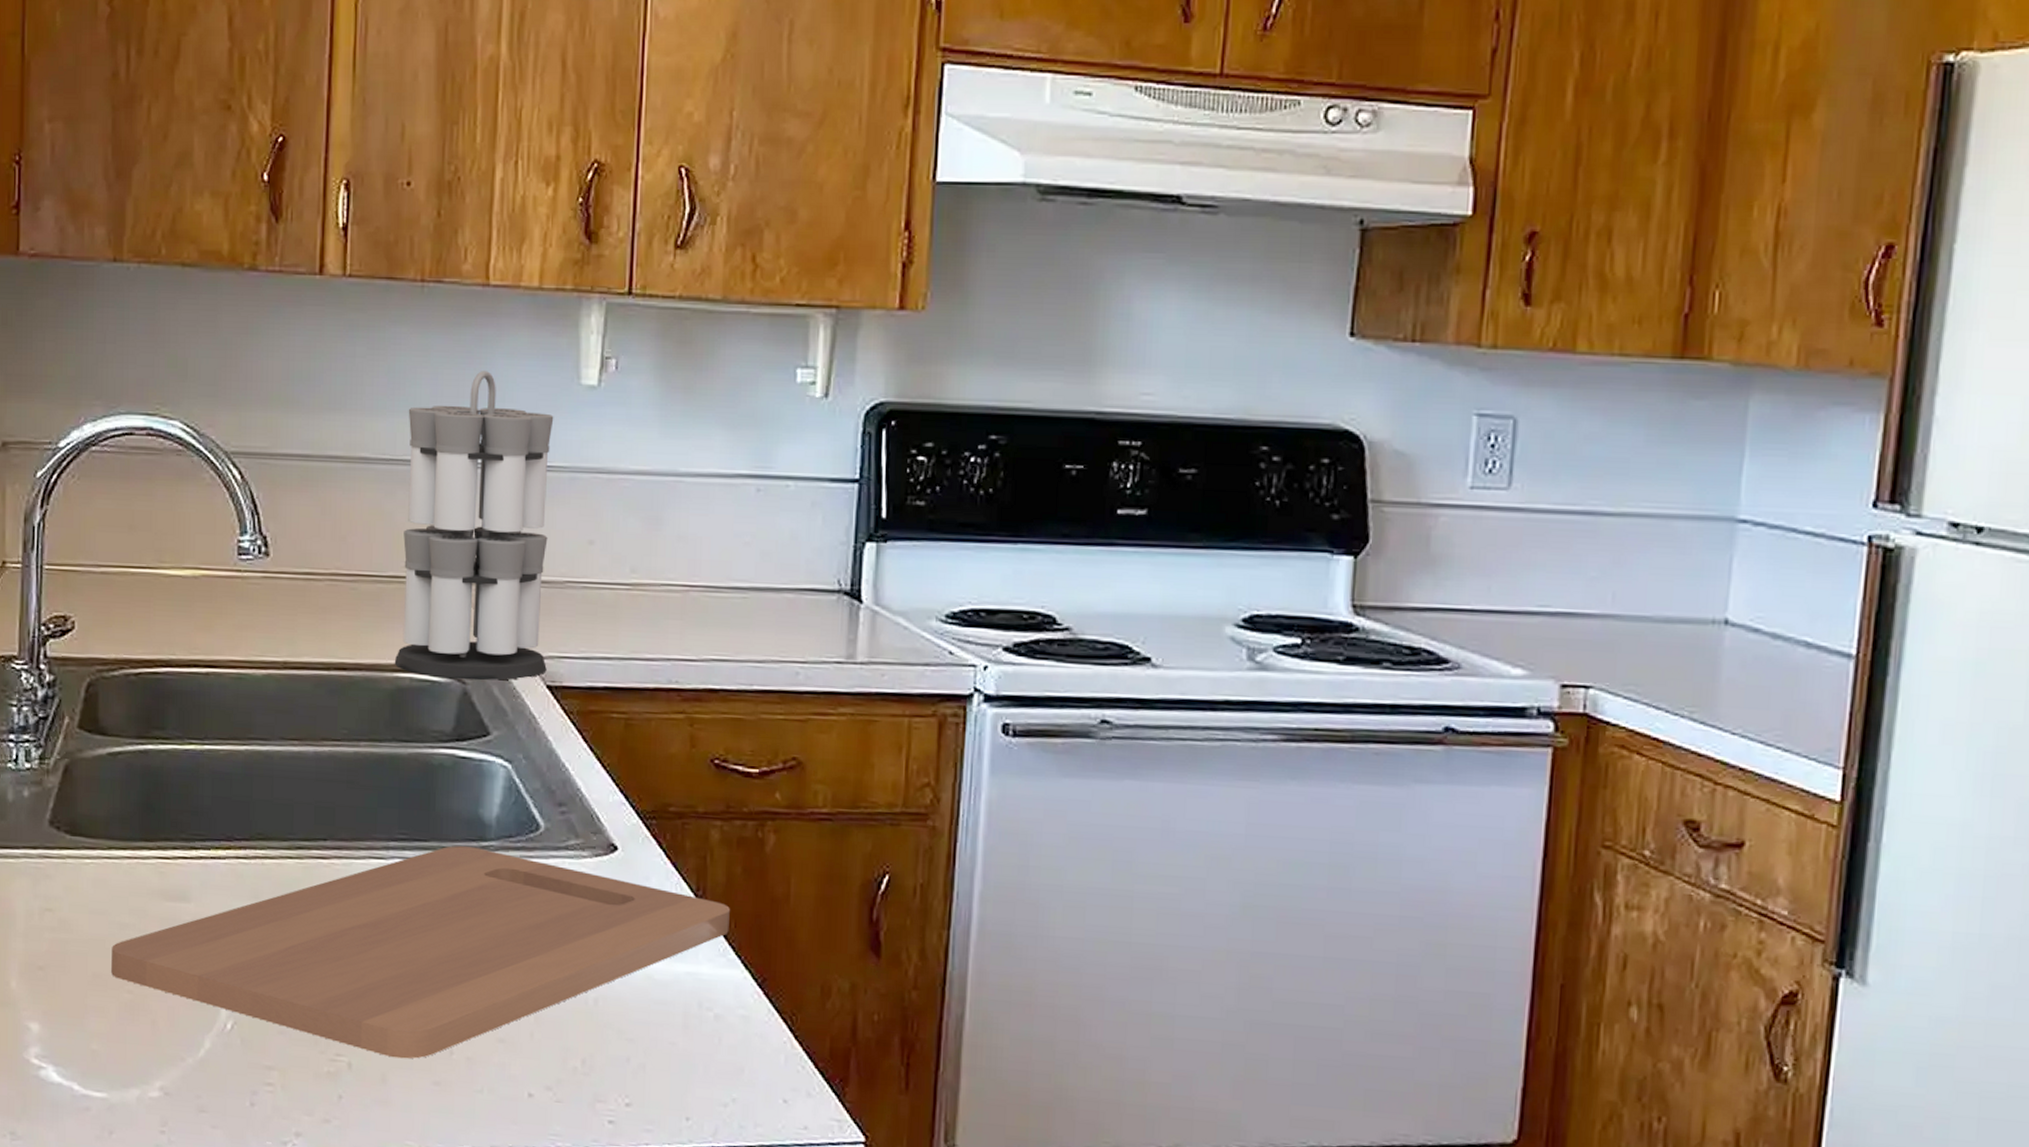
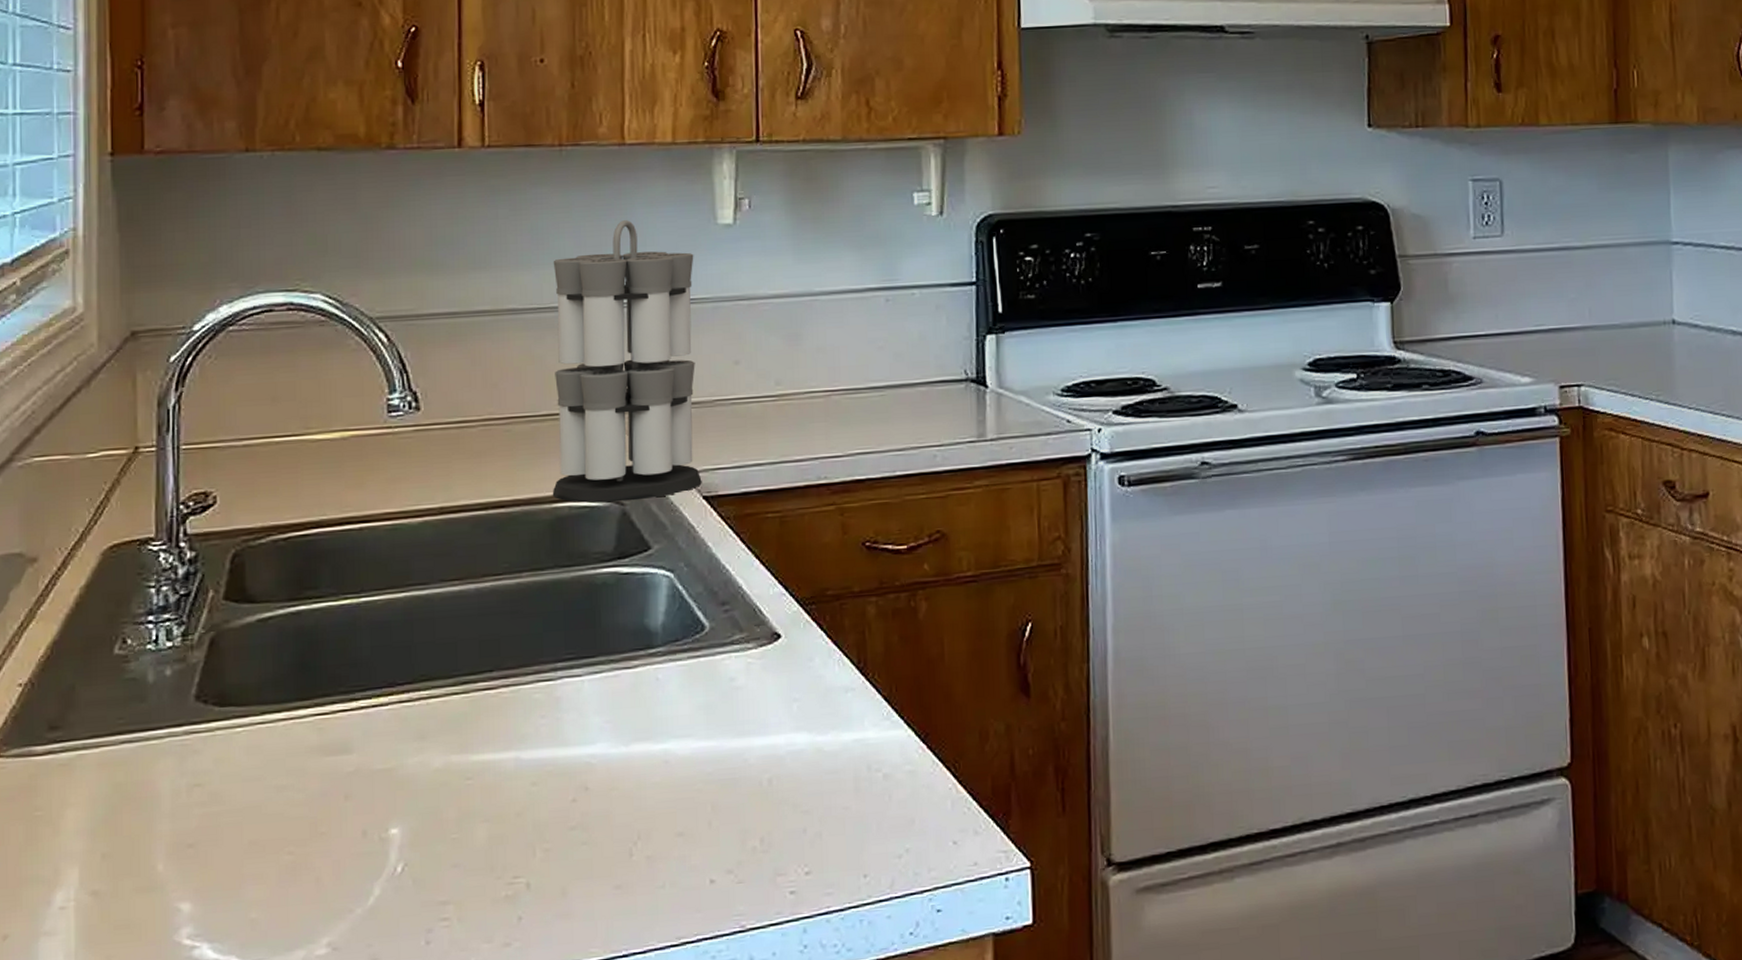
cutting board: present [111,846,730,1059] -> none [269,655,891,870]

